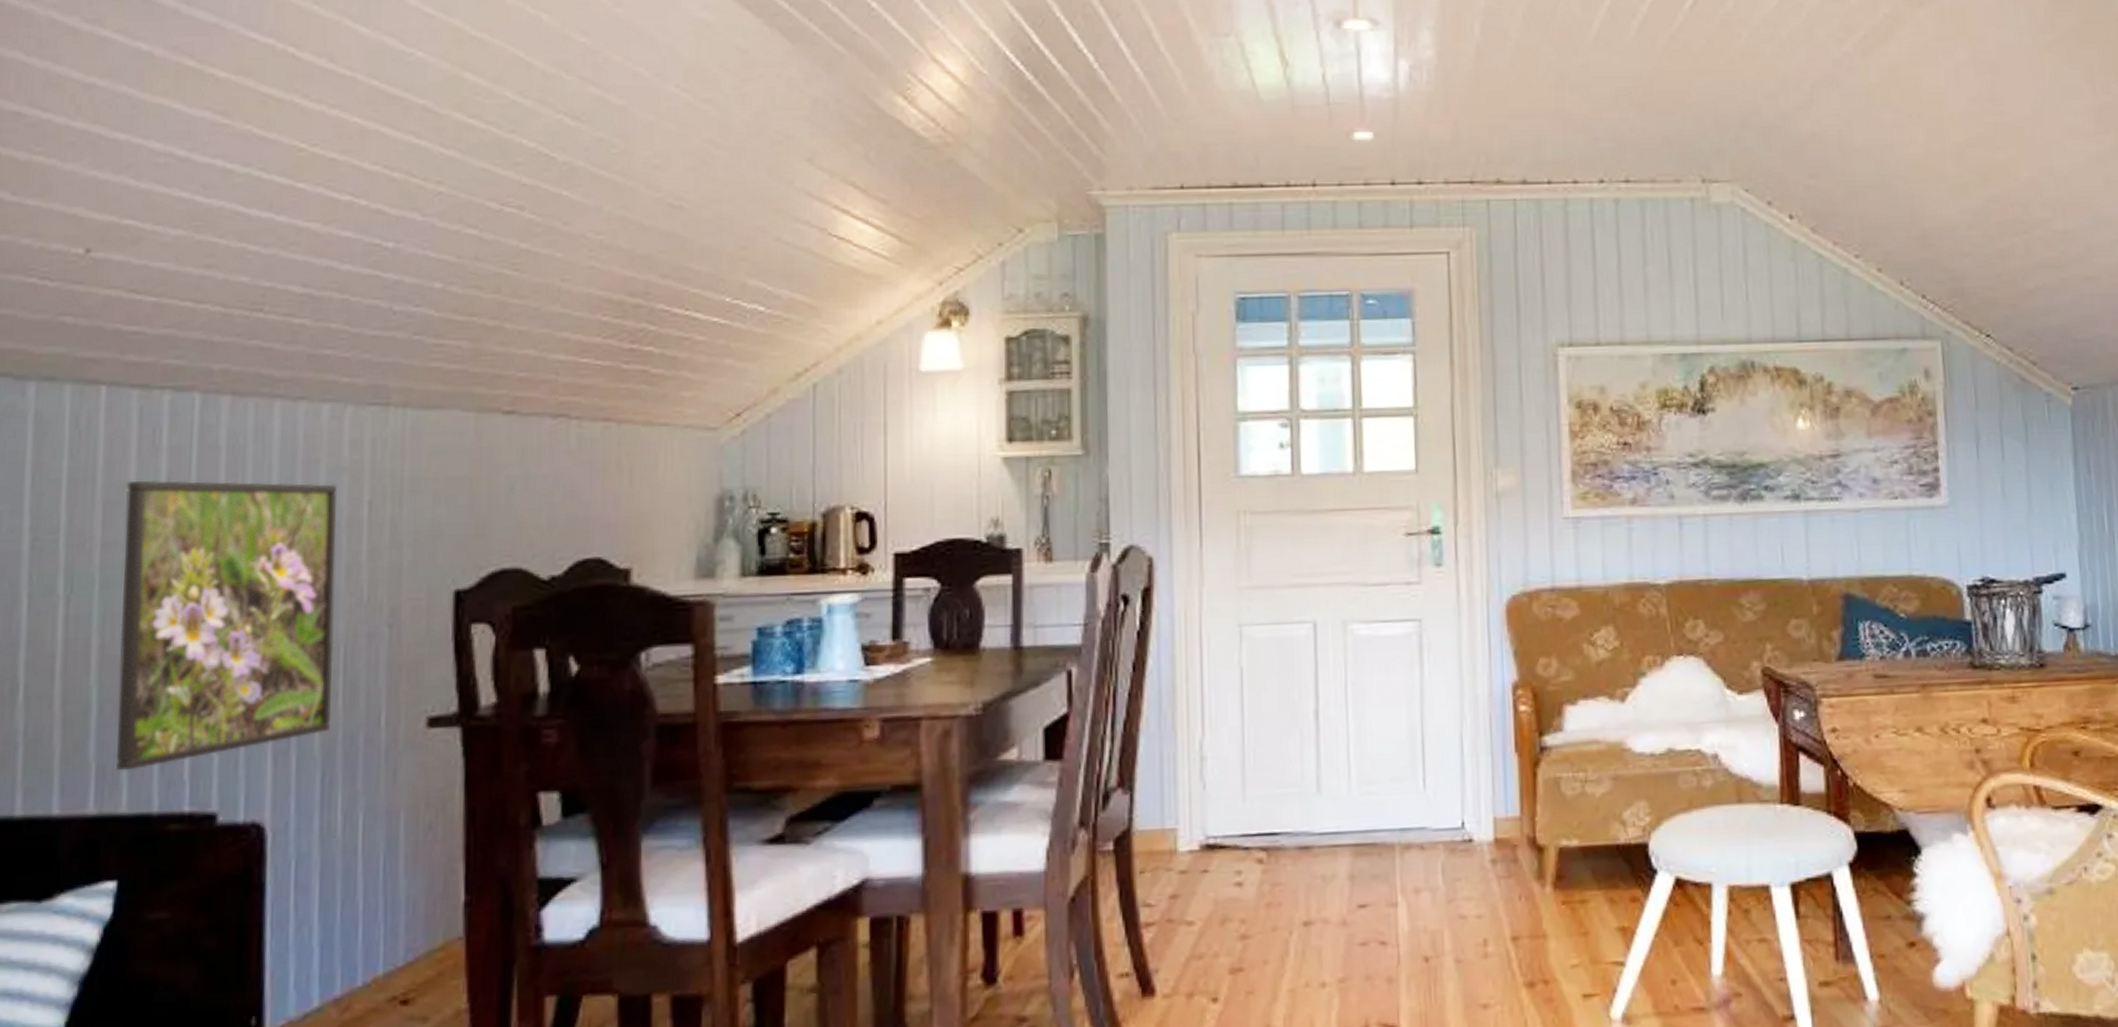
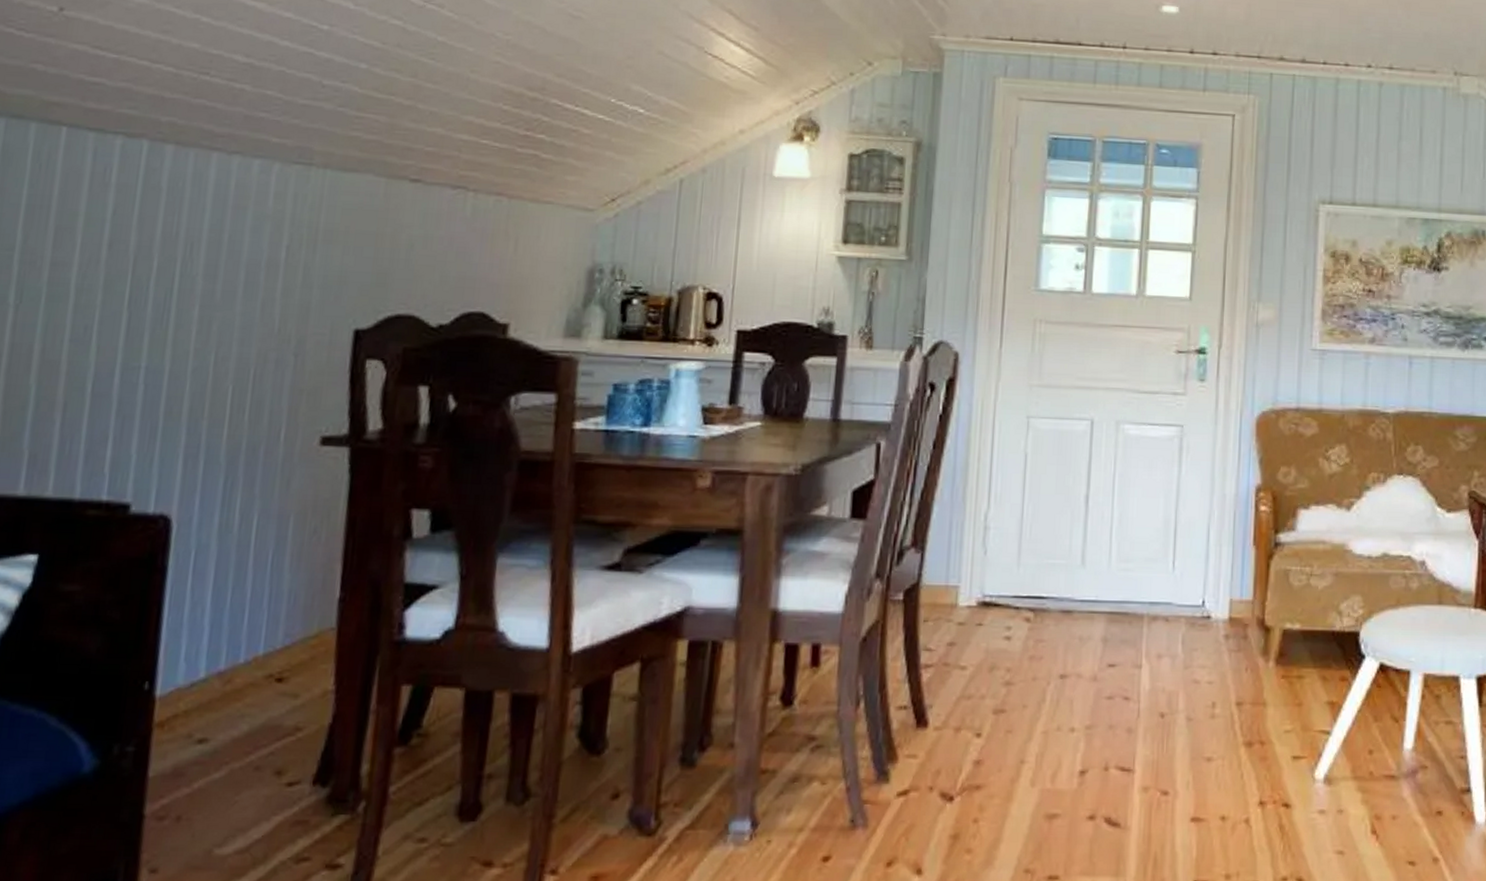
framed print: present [115,480,337,771] -> none [45,210,260,461]

